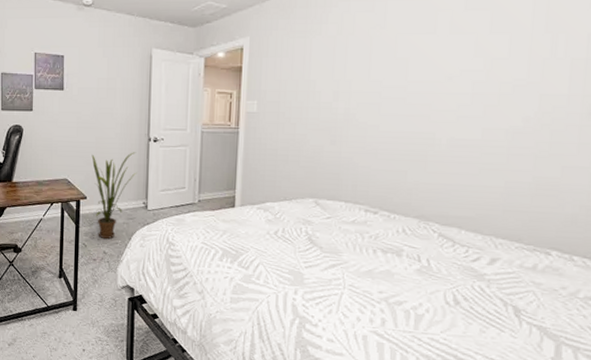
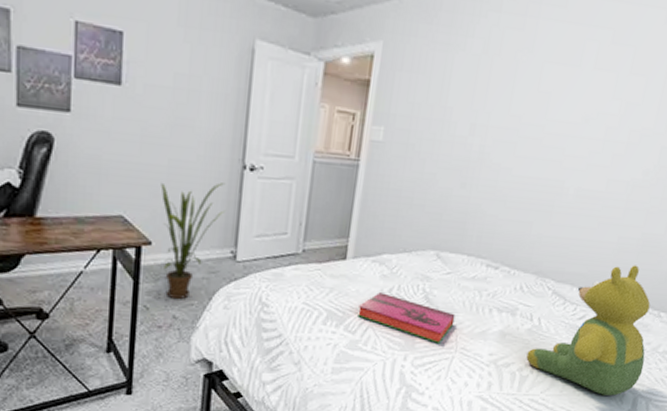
hardback book: none [249,234,340,280] -> present [358,292,456,343]
teddy bear: none [419,208,563,341] -> present [526,265,651,396]

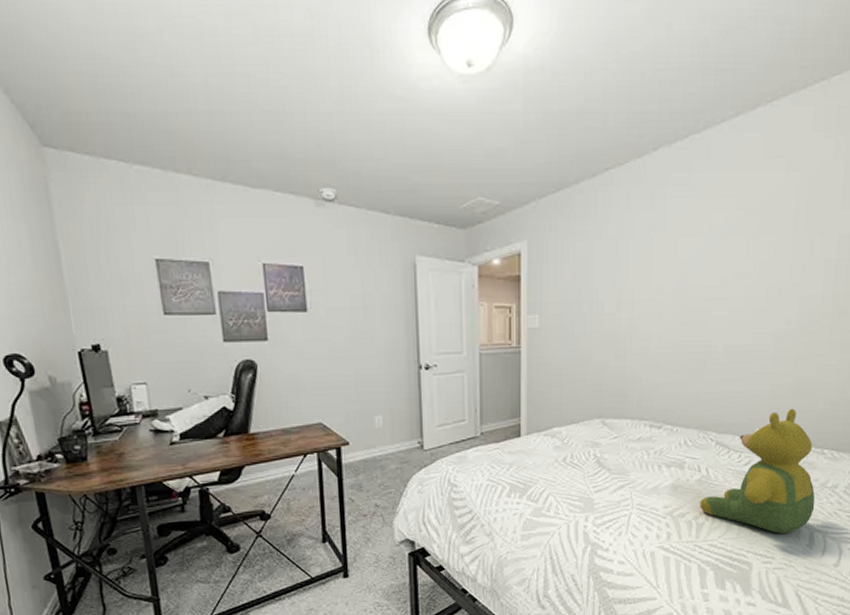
house plant: present [160,182,226,299] -> none [350,383,409,489]
hardback book: present [358,292,456,343] -> none [538,462,627,502]

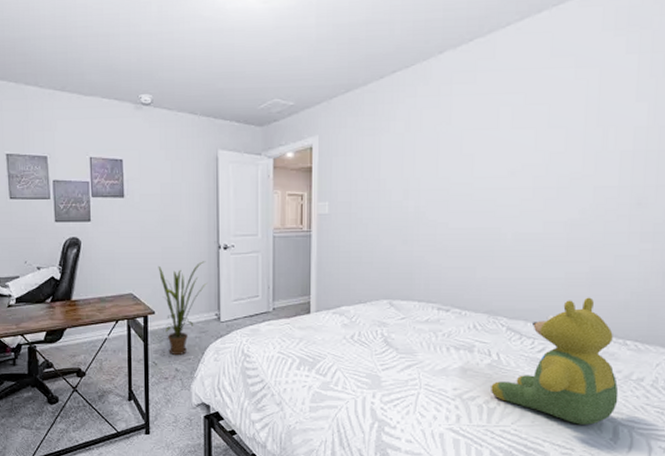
house plant: none [350,383,409,489] -> present [158,261,208,355]

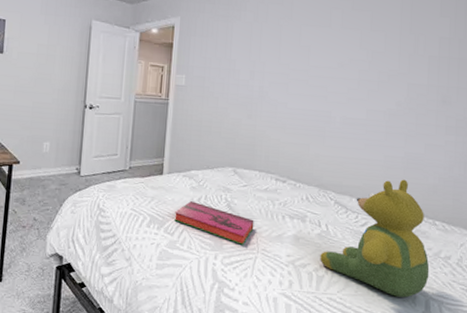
house plant: present [158,261,208,355] -> none [27,118,72,205]
hardback book: none [326,339,415,381] -> present [174,201,254,245]

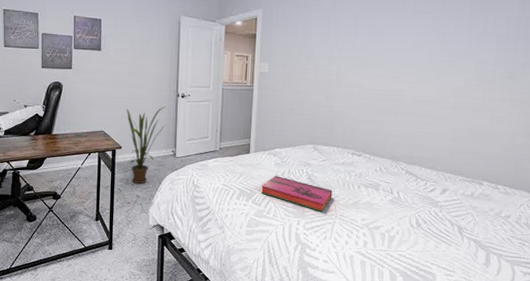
house plant: none [27,118,72,205] -> present [126,106,167,184]
teddy bear: present [320,179,430,298] -> none [392,149,491,252]

